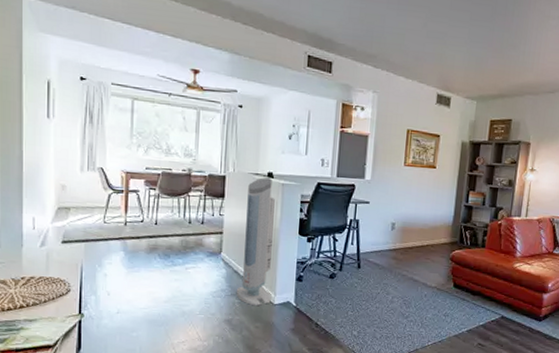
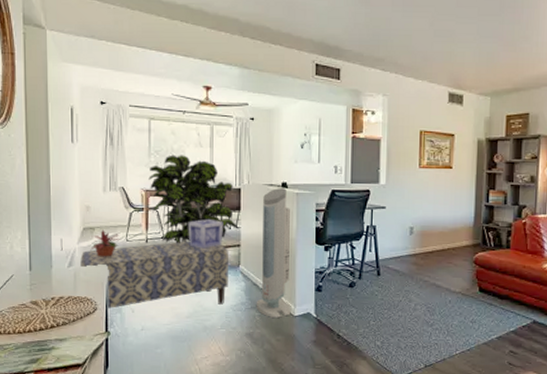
bench: none [54,225,210,291] -> present [80,241,228,310]
potted plant: none [65,210,100,239] -> present [90,229,122,257]
indoor plant: none [130,137,221,228] -> present [149,155,237,243]
wooden crate: none [169,205,206,235] -> present [188,219,223,249]

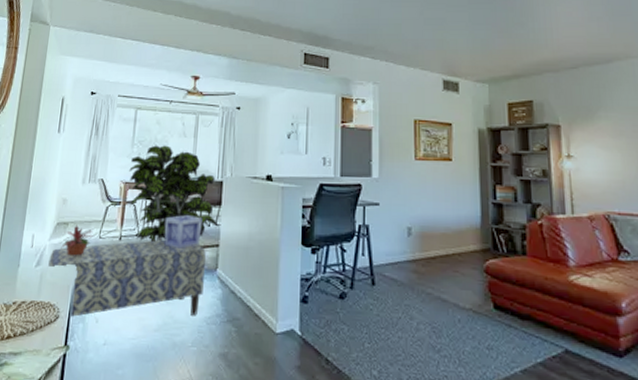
air purifier: present [256,188,293,319] -> none [232,181,277,336]

